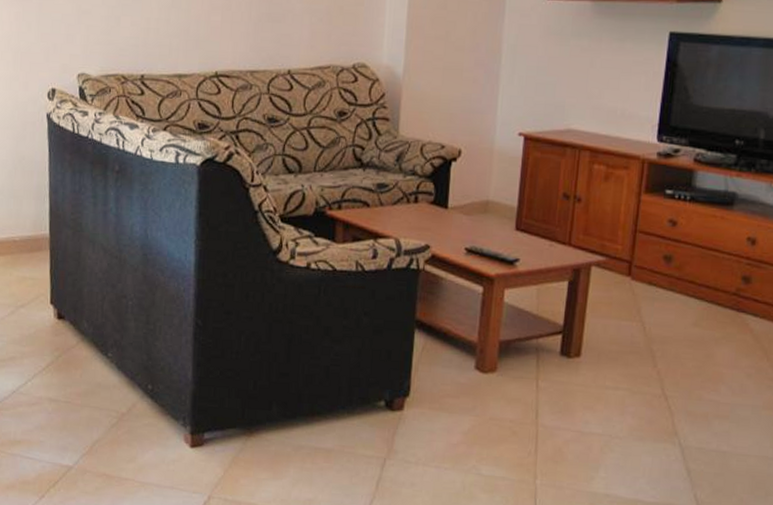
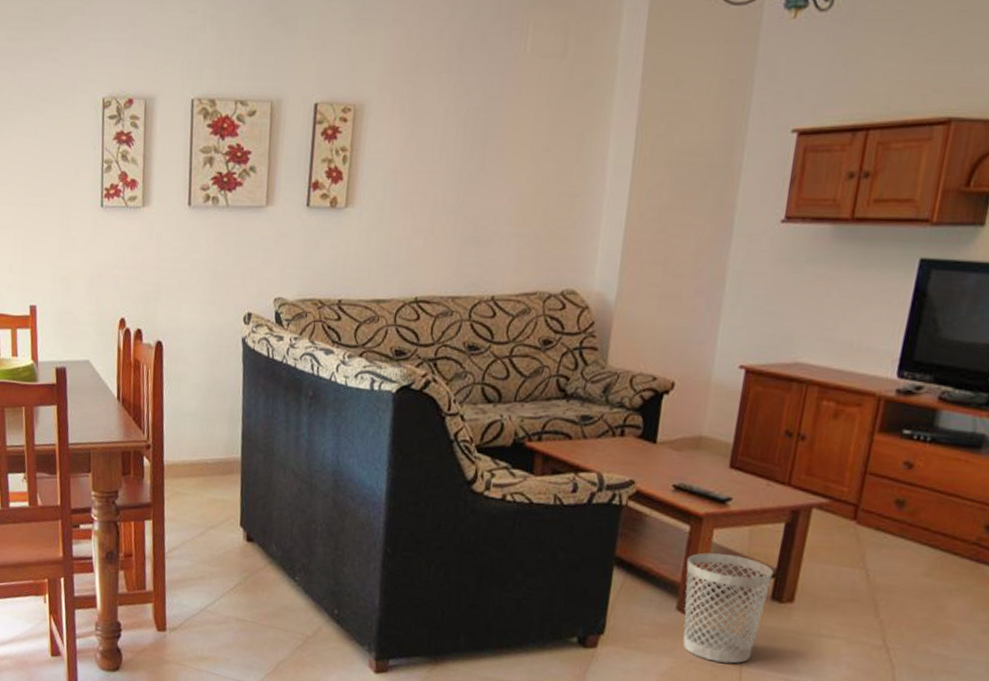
wastebasket: none [482,312,561,419] -> present [683,552,774,664]

